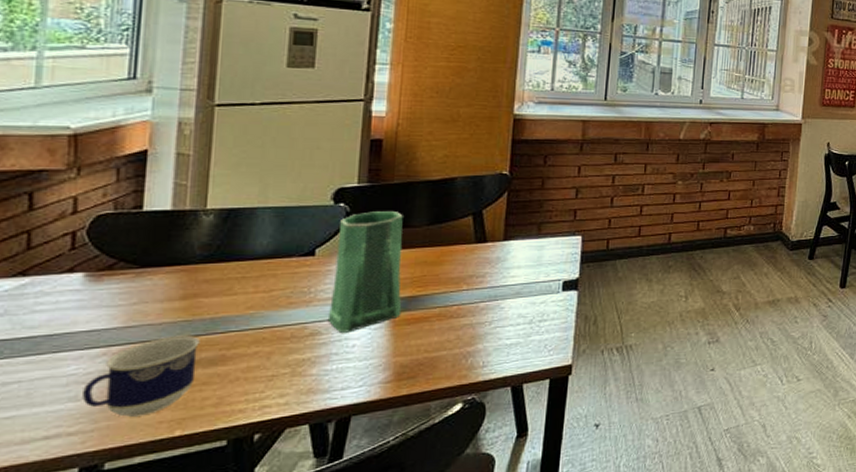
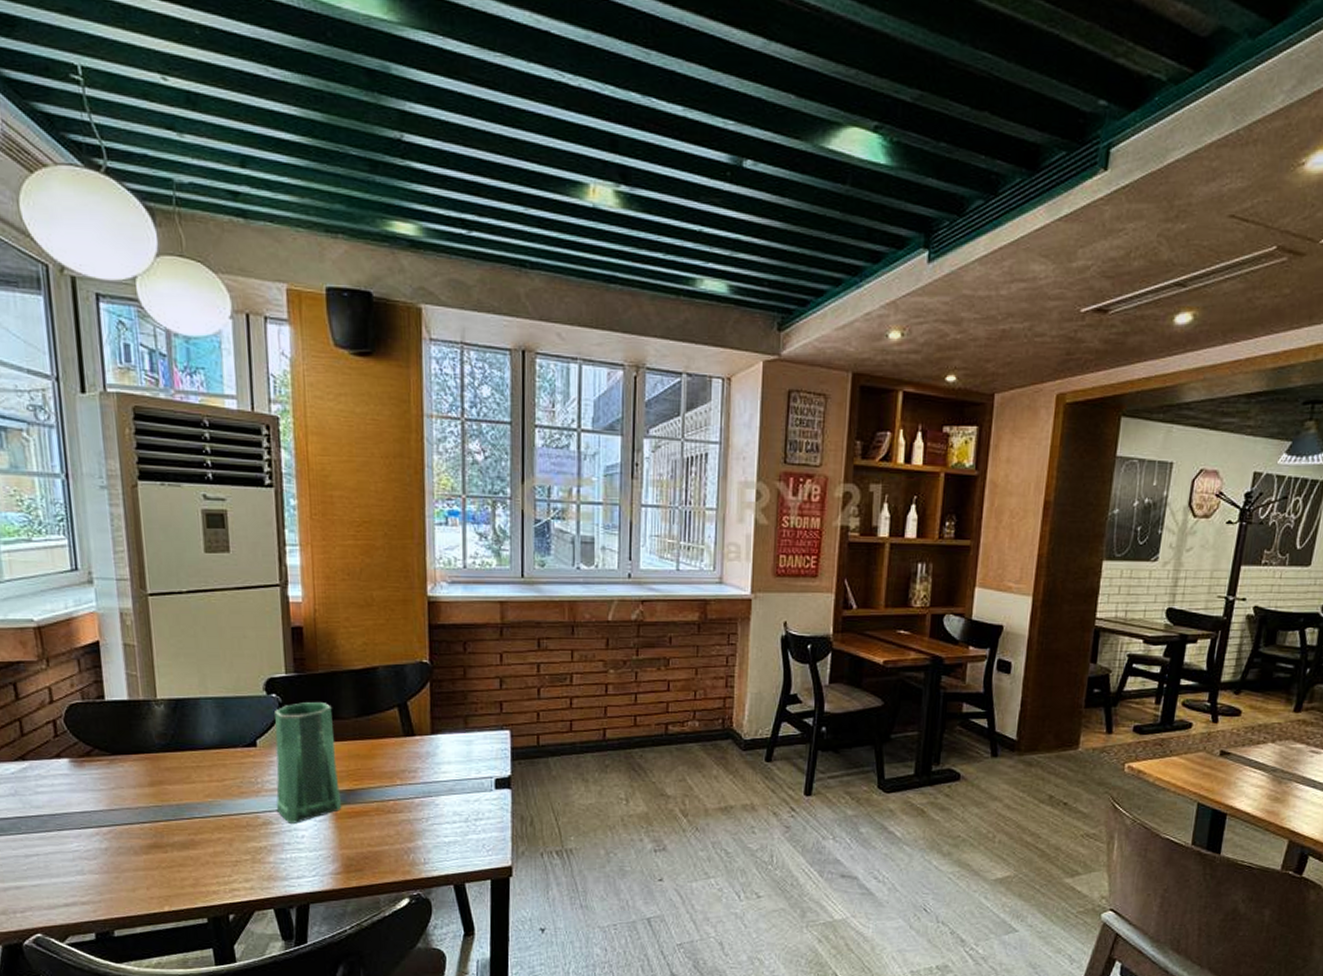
cup: present [82,335,200,417] -> none [86,819,173,891]

